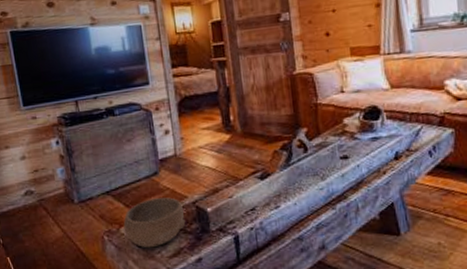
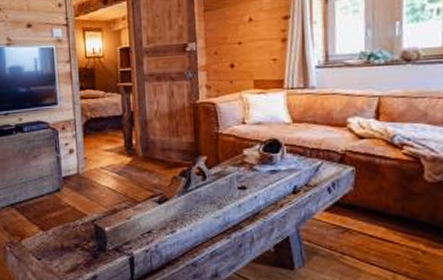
bowl: present [123,197,186,248] -> none [24,214,84,262]

